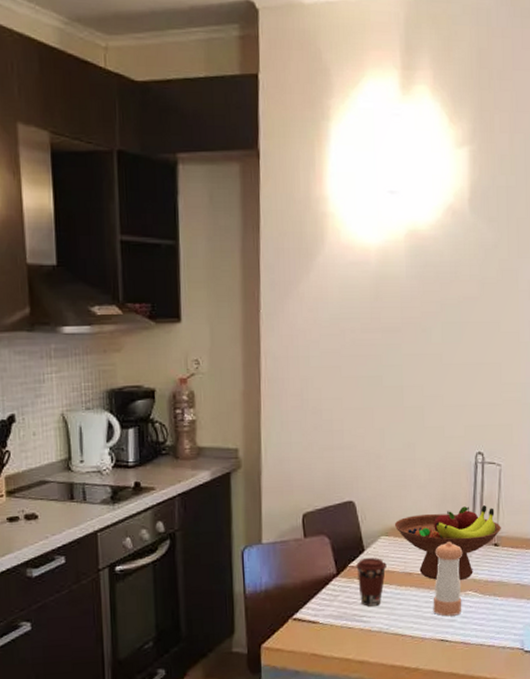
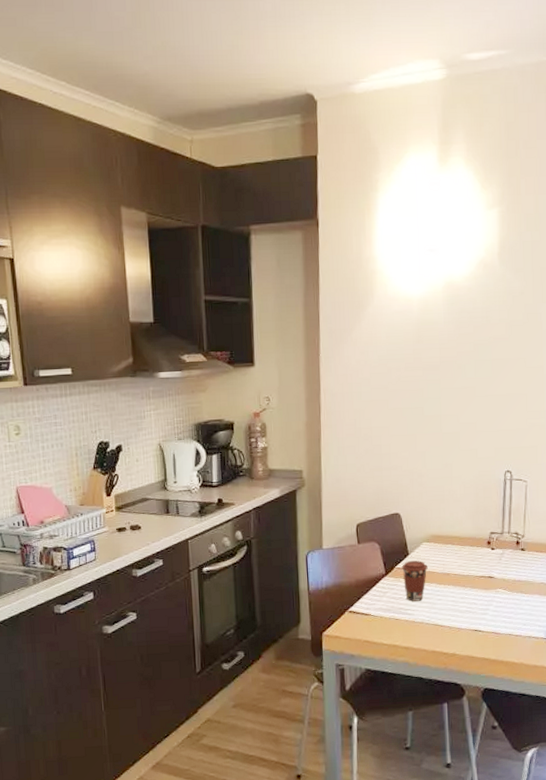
fruit bowl: present [394,505,501,580] -> none [434,516,527,579]
pepper shaker: present [433,542,463,616] -> none [468,547,494,610]

